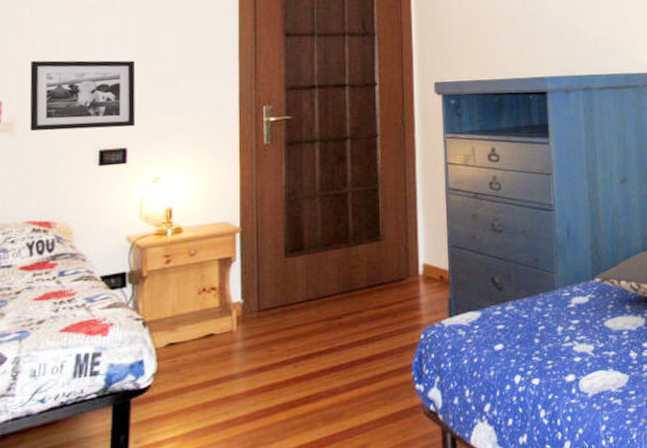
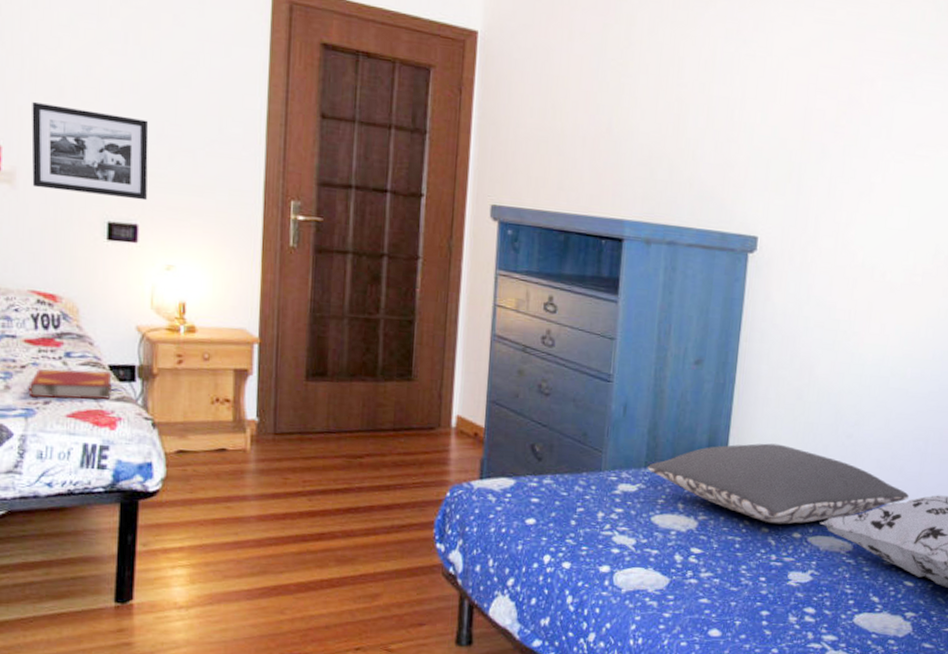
hardback book: none [22,282,104,320] -> present [28,369,112,399]

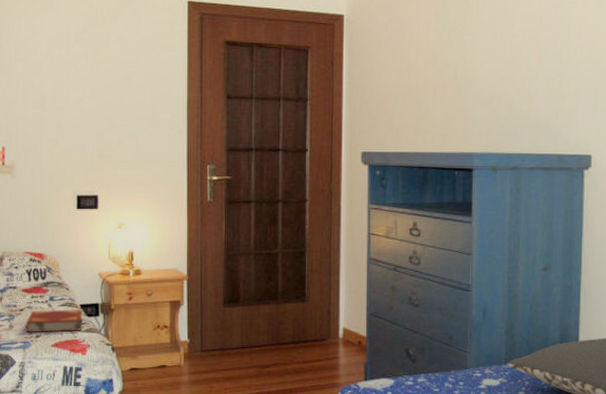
picture frame: present [31,102,149,201] -> none [24,113,104,177]

